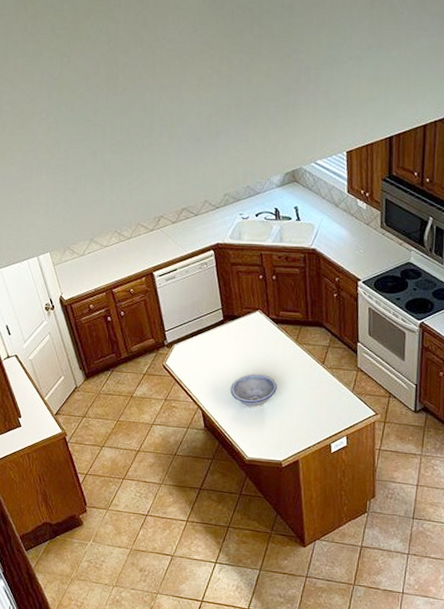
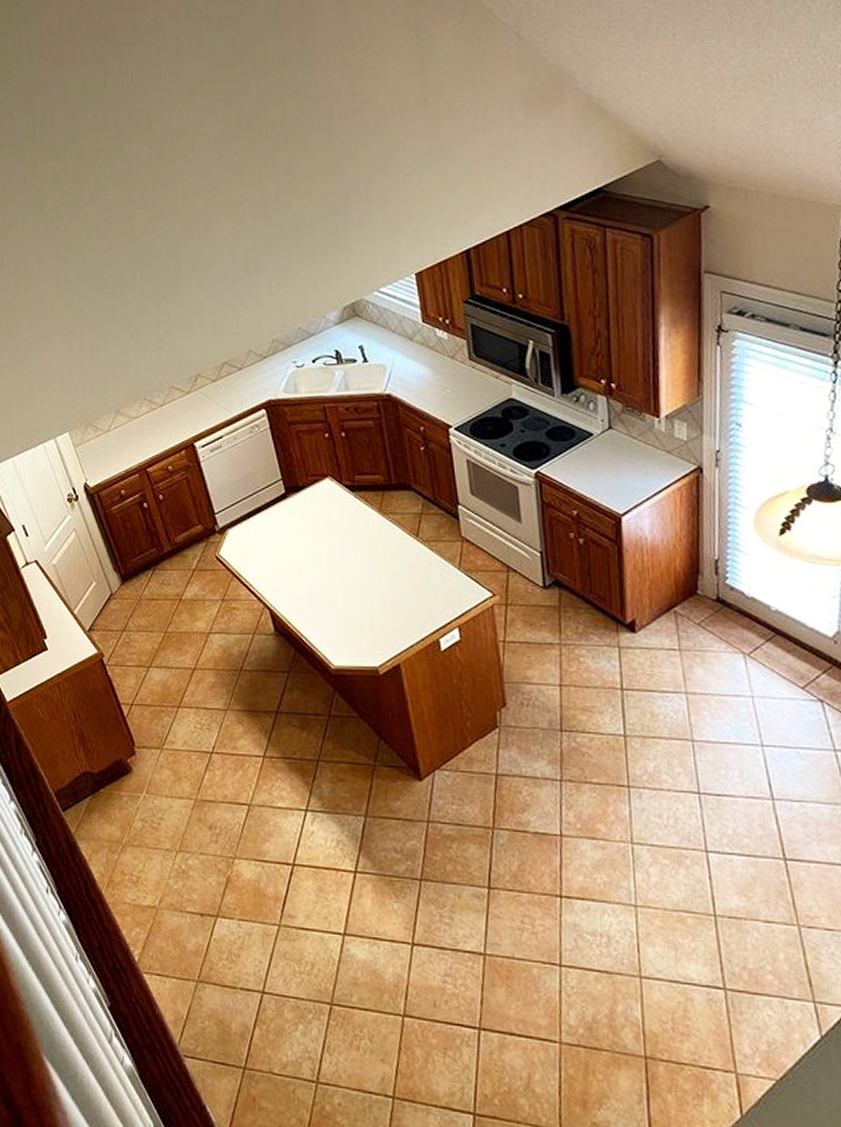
decorative bowl: present [230,374,277,408] -> none [303,557,362,601]

